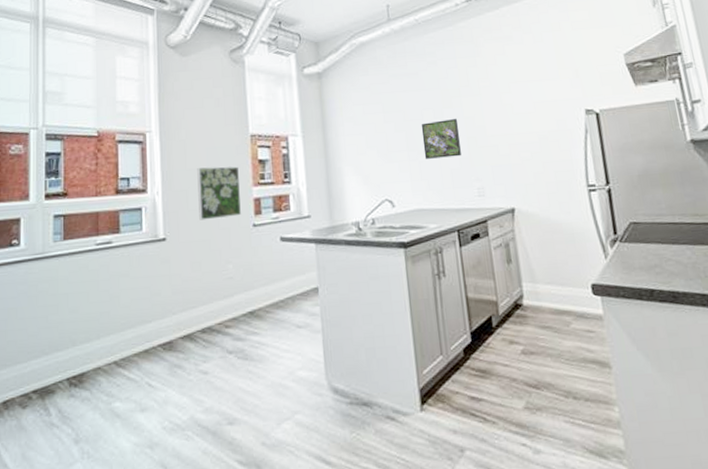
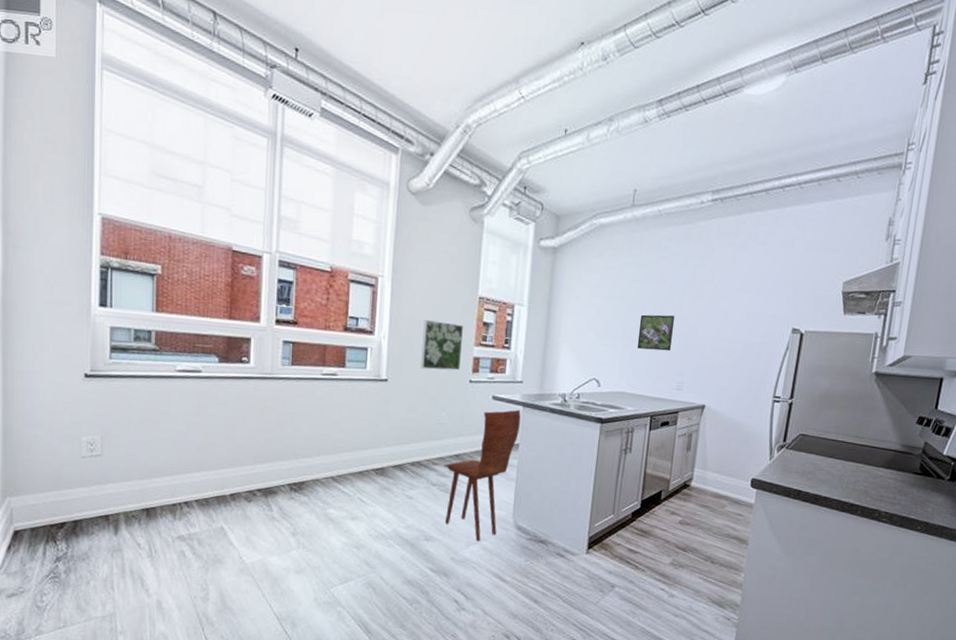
dining chair: none [238,247,316,417] -> present [444,409,521,542]

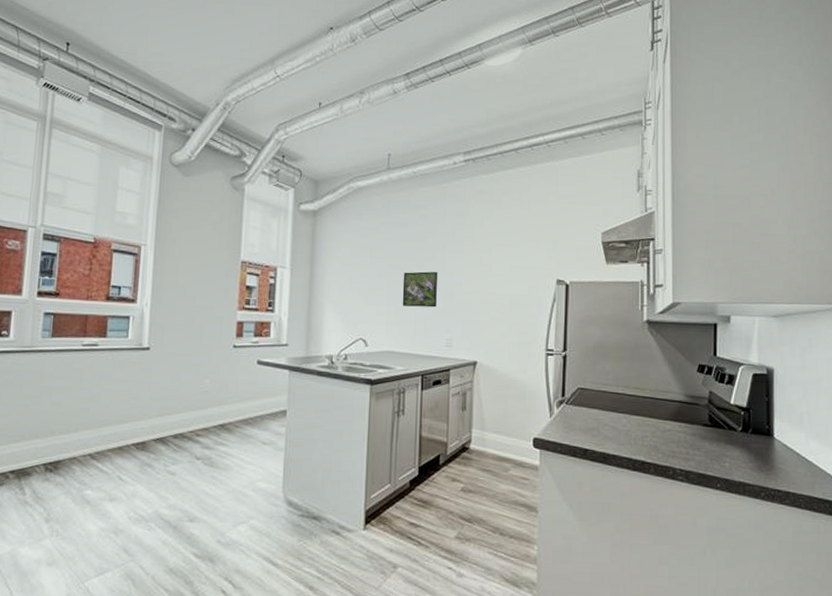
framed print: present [420,320,463,371] -> none [183,286,226,336]
dining chair: present [444,409,521,542] -> none [208,373,287,521]

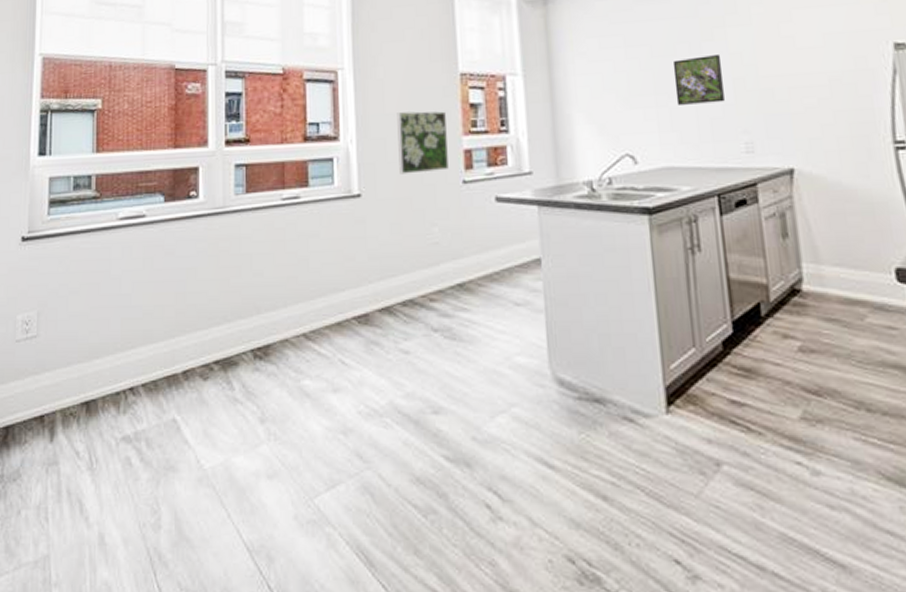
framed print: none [183,286,226,336] -> present [397,111,448,174]

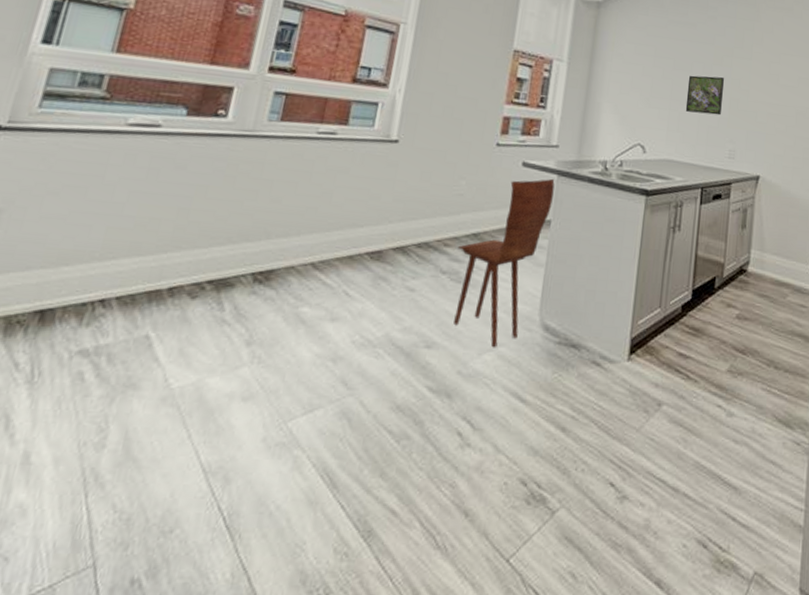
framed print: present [397,111,448,174] -> none [440,73,494,132]
dining chair: none [445,210,539,409] -> present [454,178,555,348]

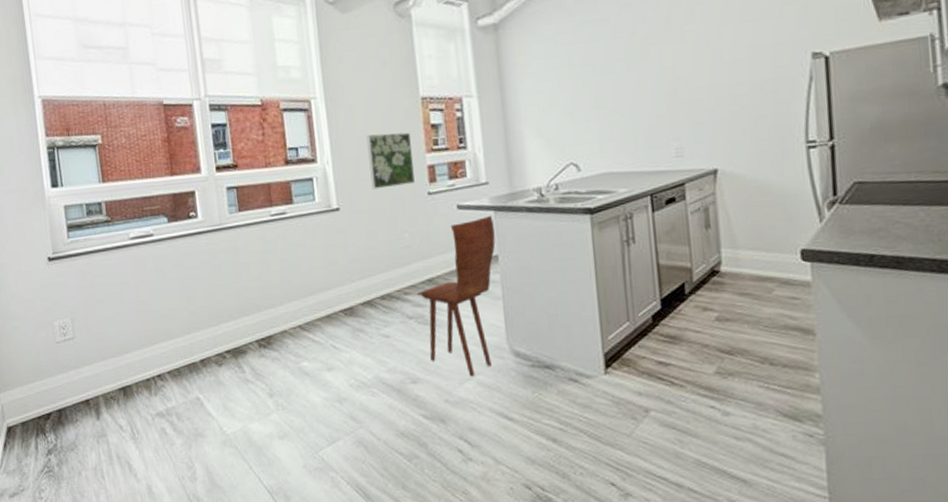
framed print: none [440,73,494,132] -> present [366,132,415,190]
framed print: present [685,75,725,116] -> none [612,70,658,118]

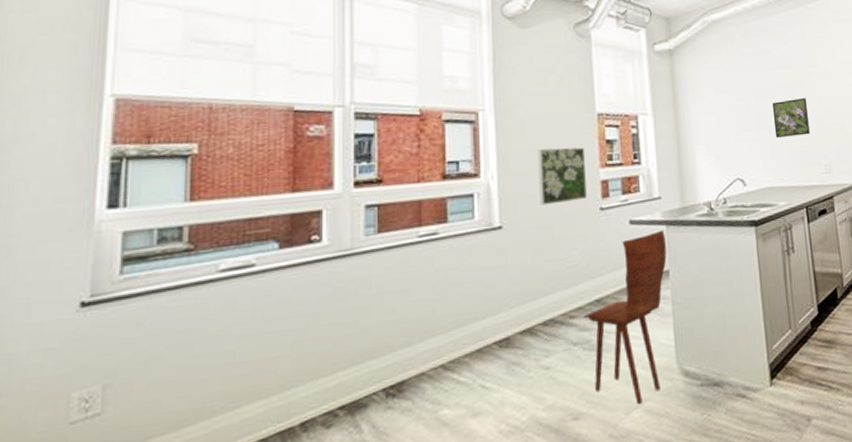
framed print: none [612,70,658,118] -> present [772,98,810,138]

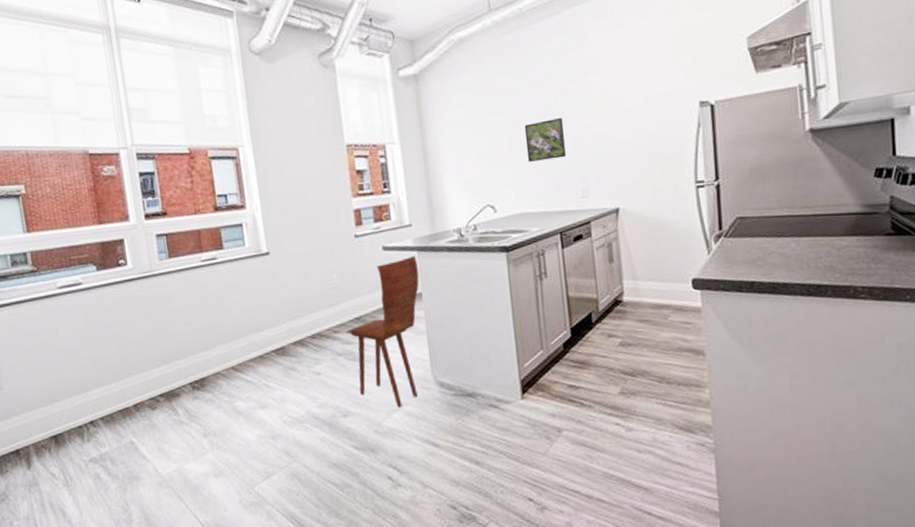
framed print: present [538,147,587,206] -> none [294,178,342,234]

